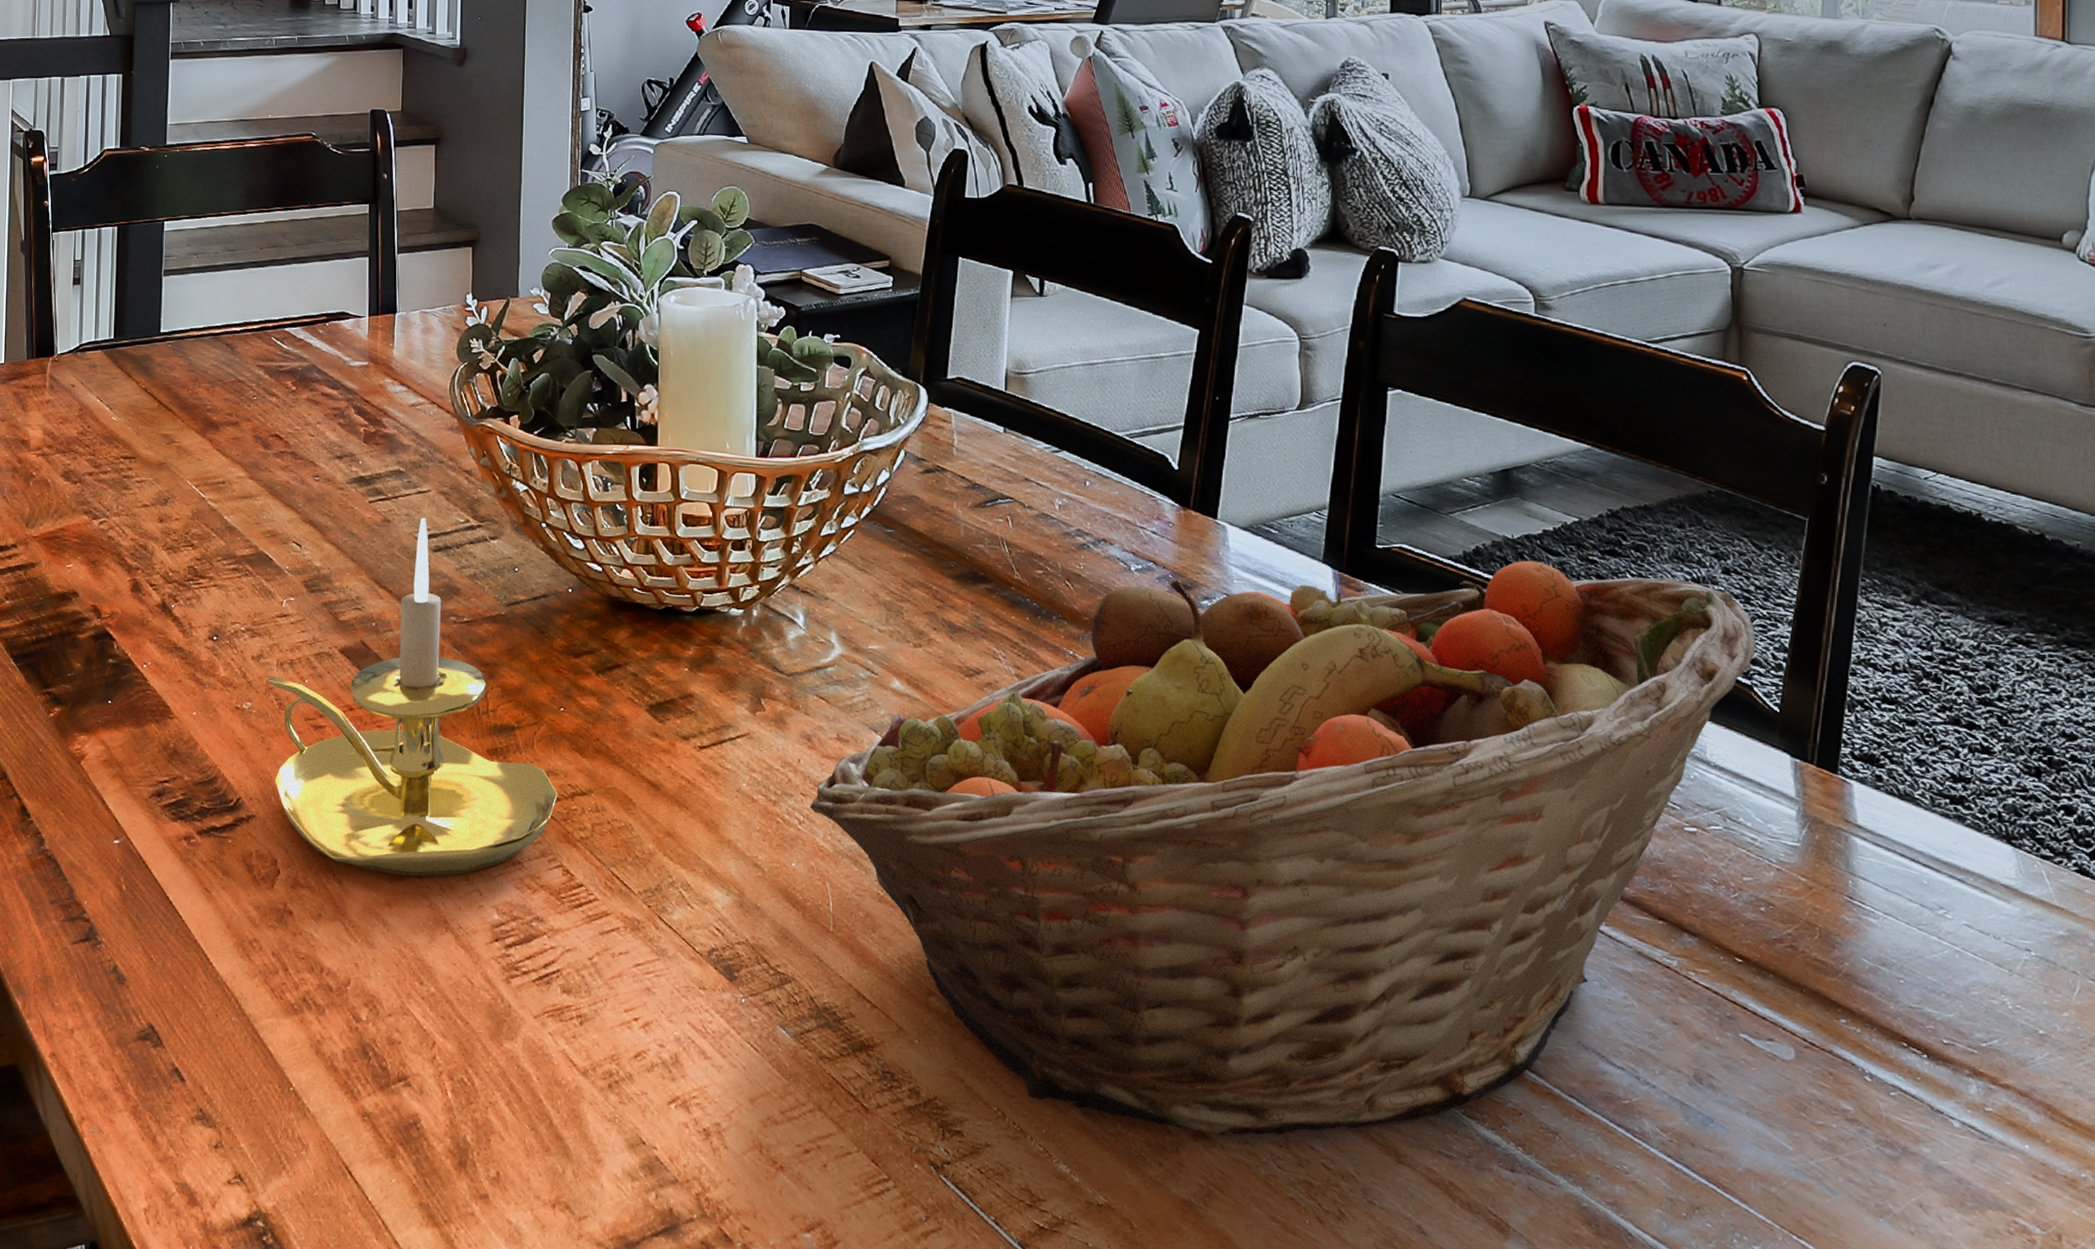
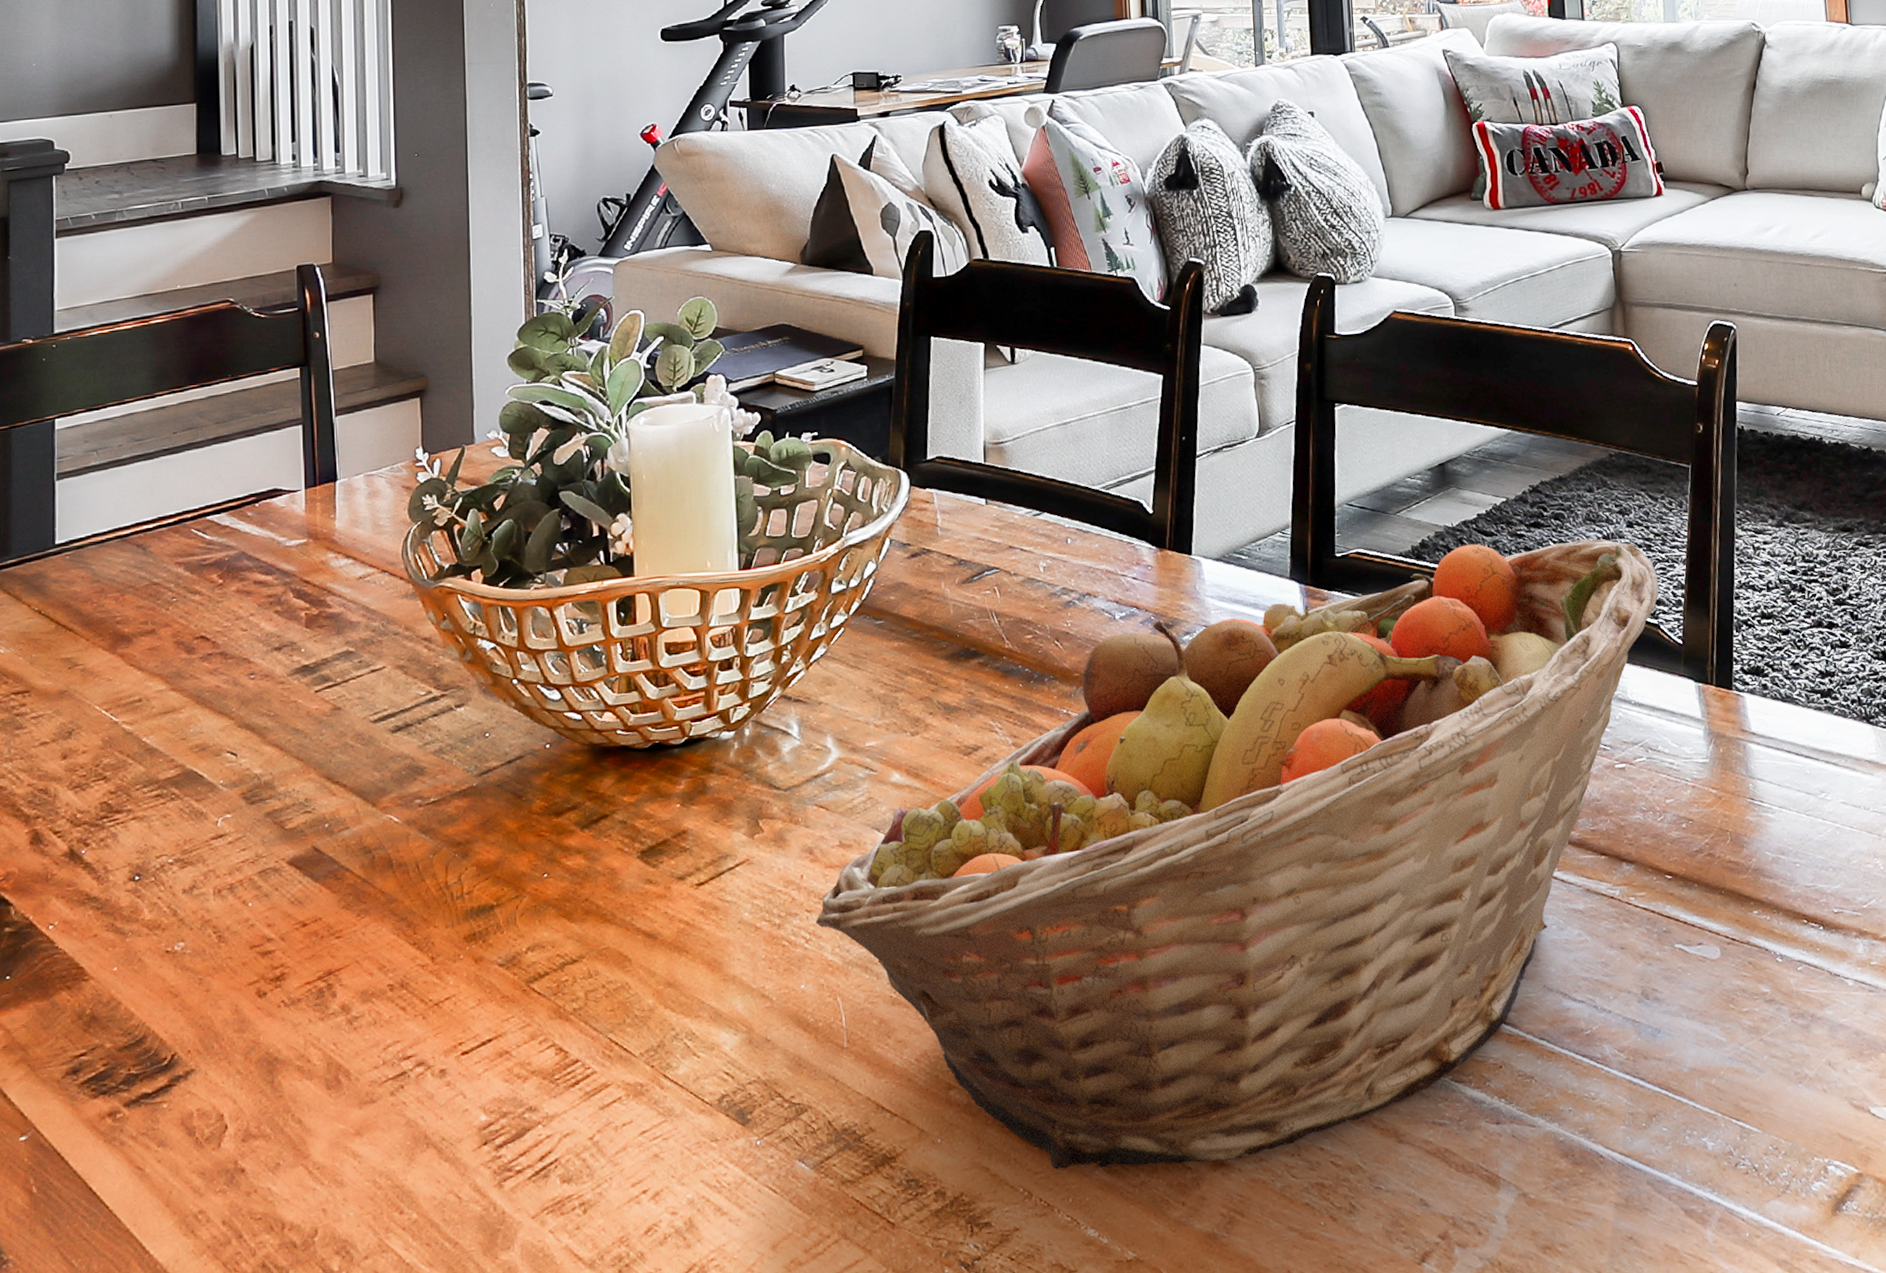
candle holder: present [266,517,558,877] -> none [201,697,546,1101]

